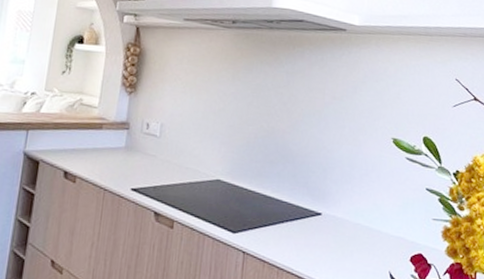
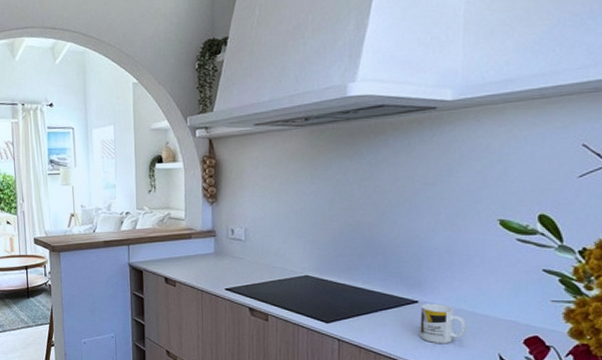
mug: none [321,216,362,259] -> present [420,303,466,343]

